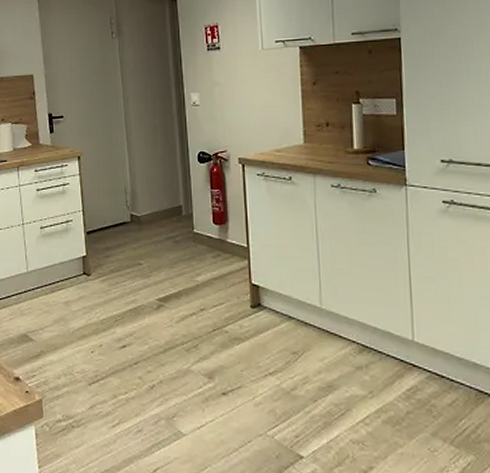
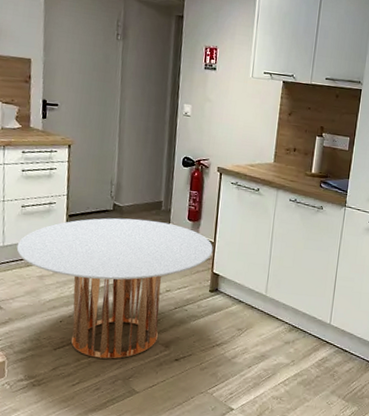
round table: none [40,228,247,395] -> present [16,218,213,359]

